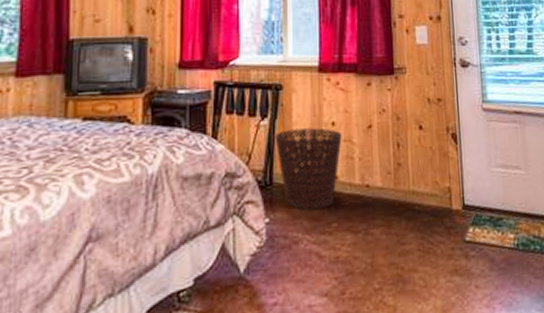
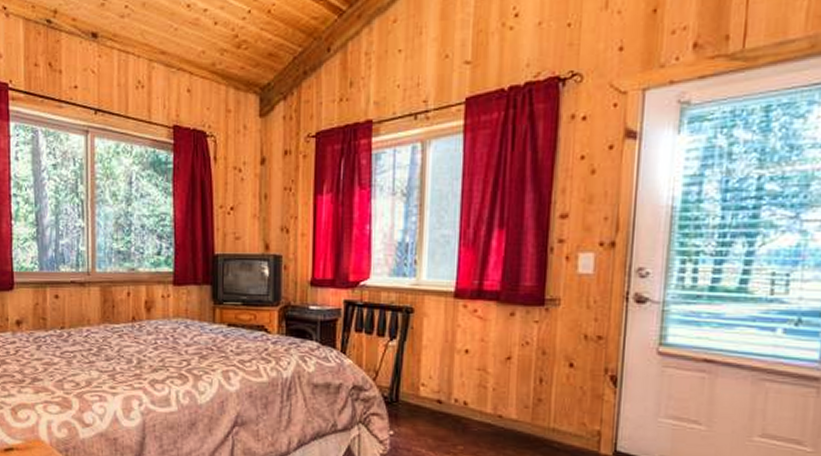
basket: present [275,128,342,211] -> none [403,352,476,431]

